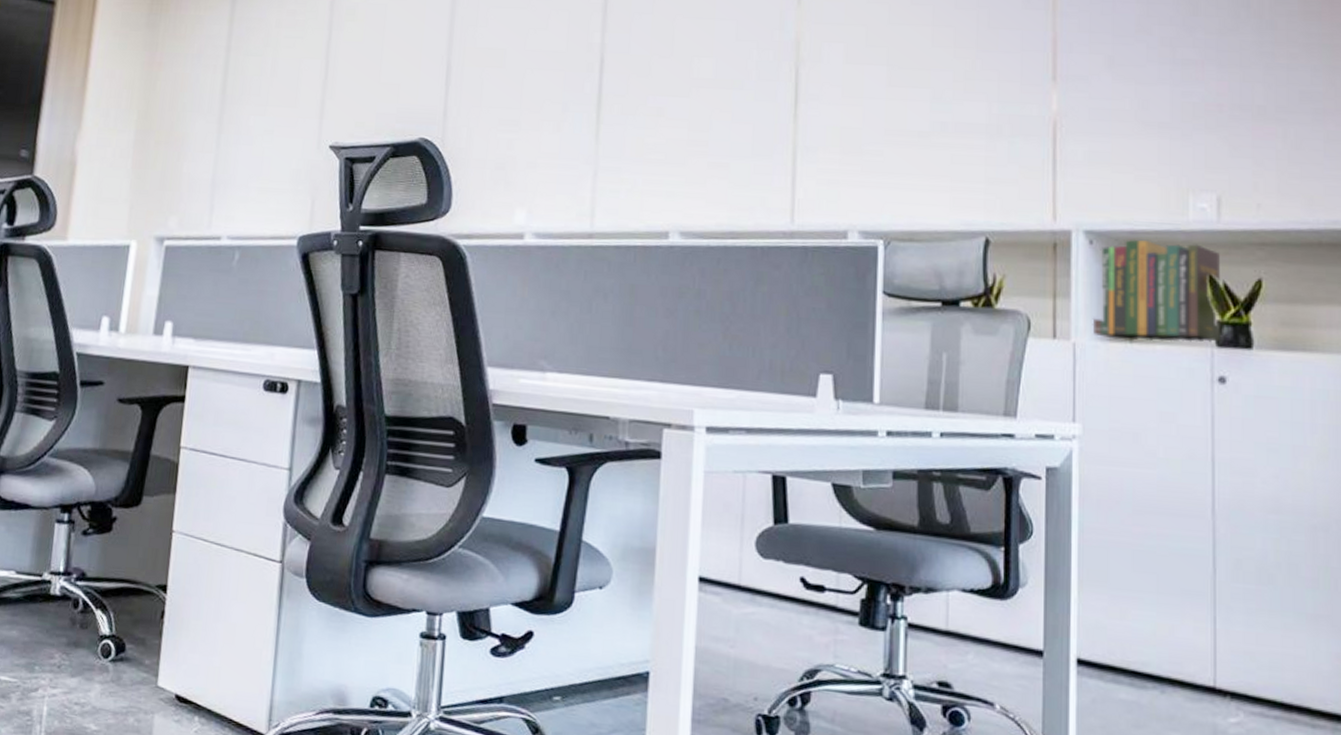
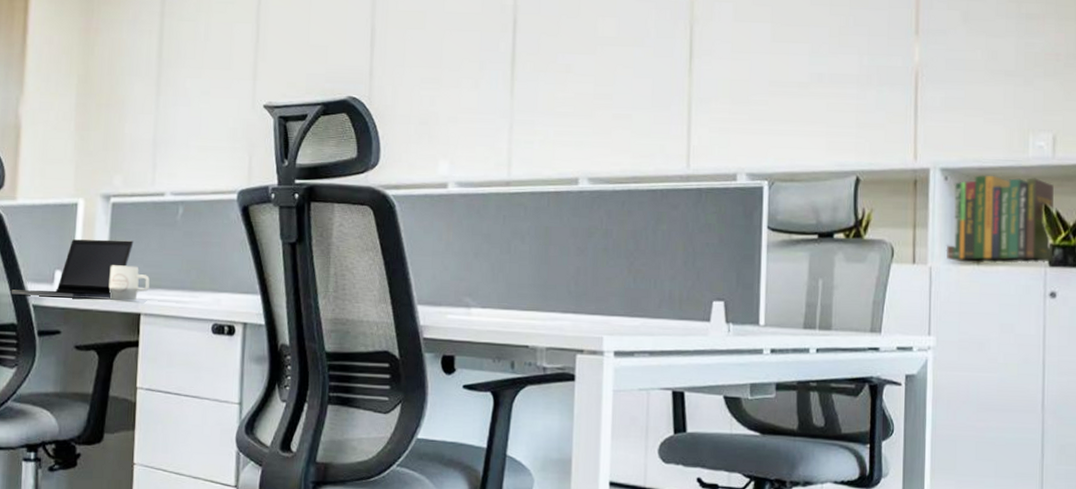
laptop computer: none [55,283,186,349] -> present [11,239,134,299]
mug: none [157,312,201,352] -> present [109,265,150,301]

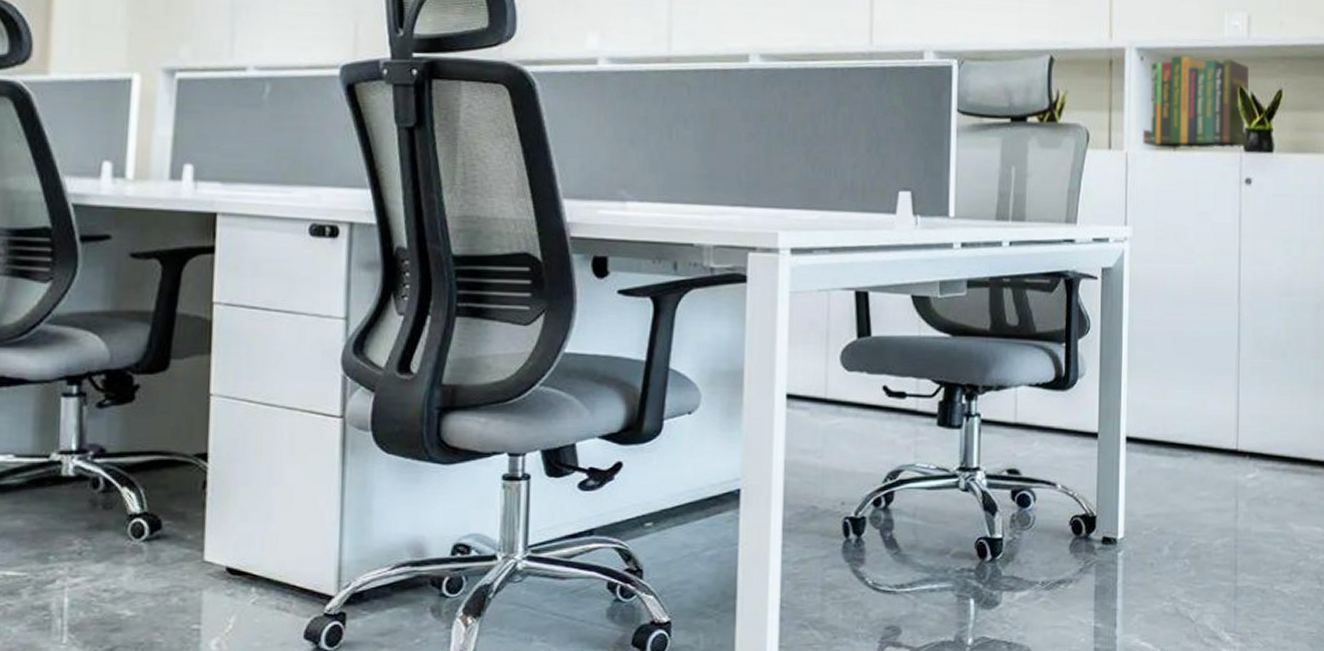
laptop computer: present [11,239,134,299] -> none [42,122,207,196]
mug: present [109,265,150,301] -> none [174,154,228,199]

